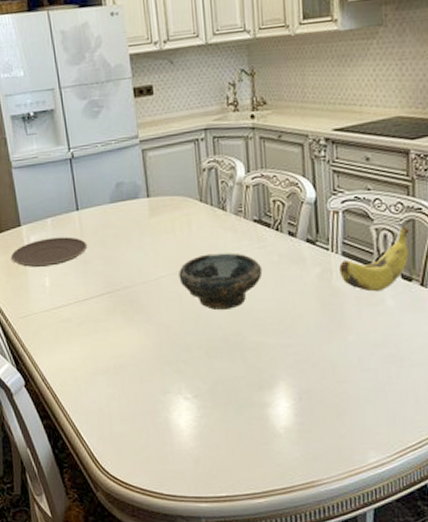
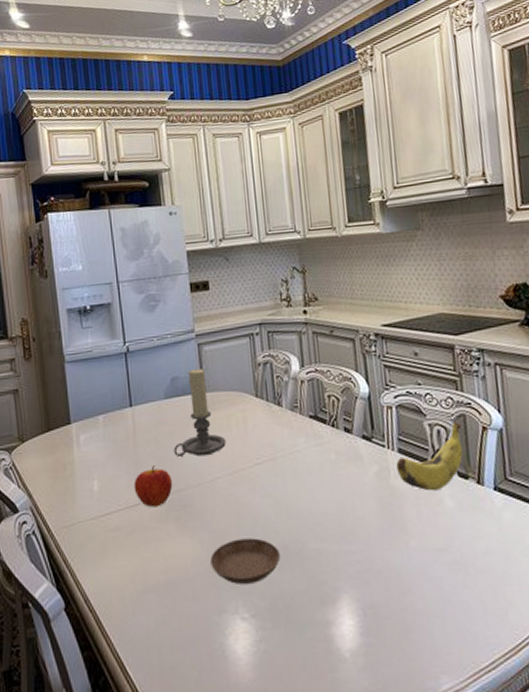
plate: present [10,237,88,267] -> none [57,435,140,469]
apple: none [82,265,120,302] -> present [134,466,173,508]
candle holder: none [119,174,171,257] -> present [173,369,226,457]
saucer: none [155,330,222,370] -> present [210,538,281,584]
bowl: present [179,253,263,310] -> none [235,450,321,514]

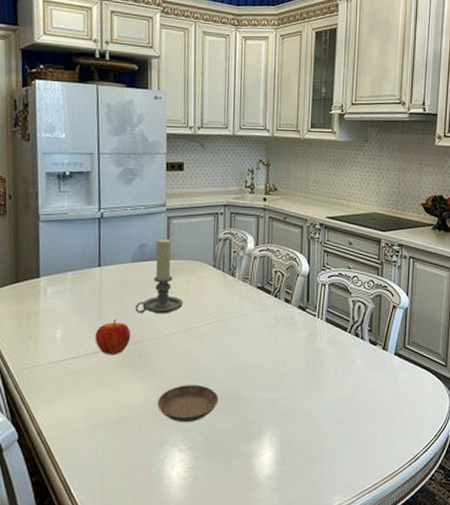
banana: present [396,422,463,491] -> none [323,300,377,353]

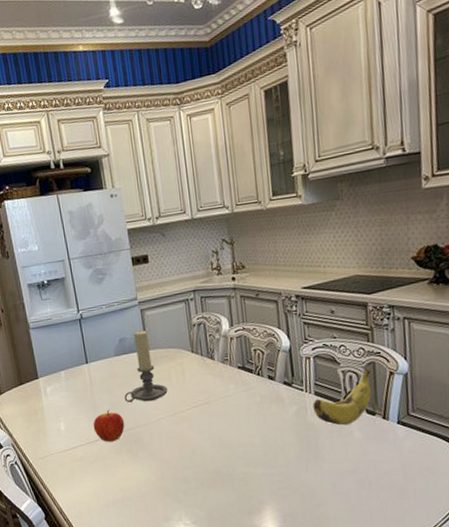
saucer: present [157,385,219,422] -> none [158,464,215,499]
banana: none [323,300,377,353] -> present [313,368,372,426]

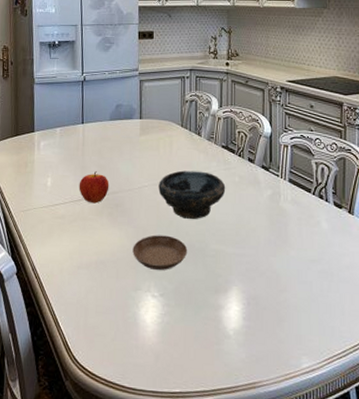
candle holder: present [124,330,168,402] -> none [112,100,154,168]
saucer: none [158,464,215,499] -> present [132,235,188,270]
bowl: none [175,395,248,446] -> present [158,170,226,219]
banana: present [313,368,372,426] -> none [286,163,341,215]

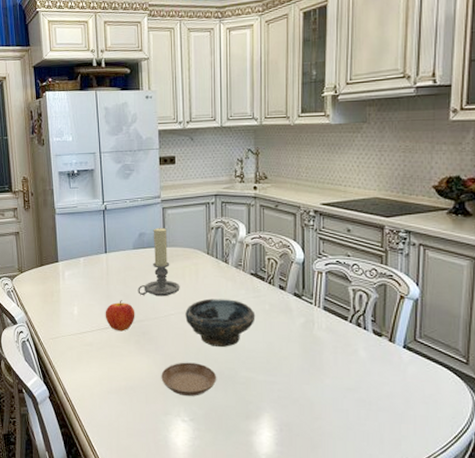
candle holder: none [112,100,154,168] -> present [138,228,180,297]

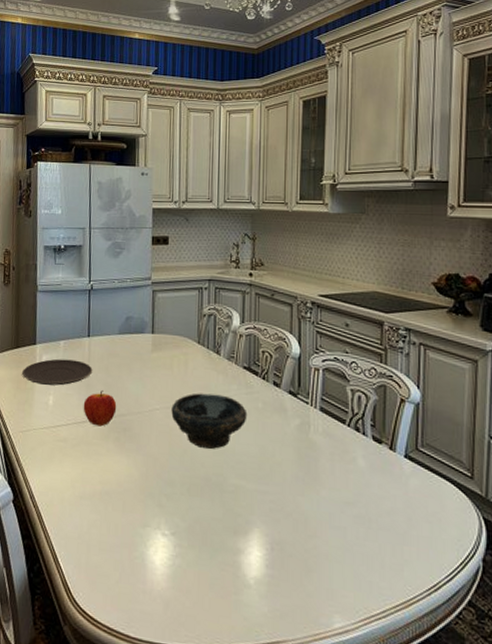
plate: none [47,274,112,298] -> present [21,359,93,386]
candle holder: present [138,228,180,297] -> none [121,312,167,389]
saucer: present [161,362,217,396] -> none [141,464,203,506]

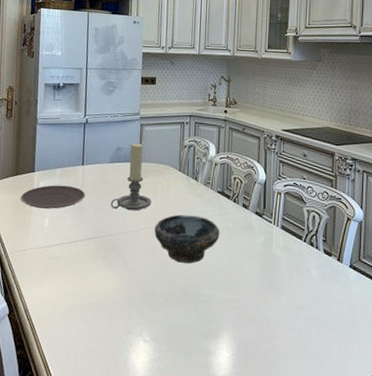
apple: present [83,390,117,427] -> none [75,213,106,245]
candle holder: none [121,312,167,389] -> present [110,143,152,211]

